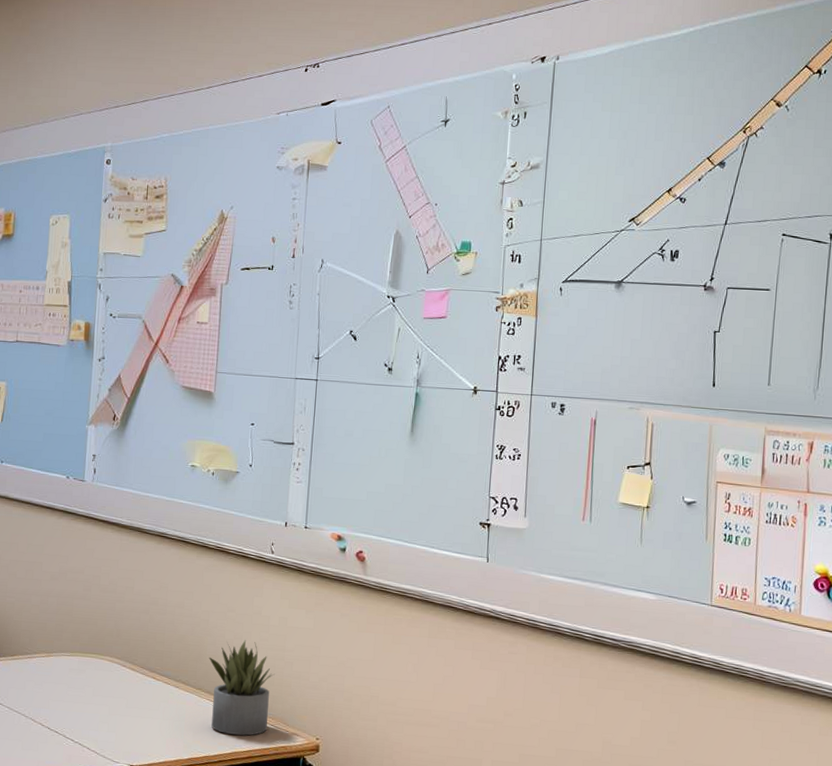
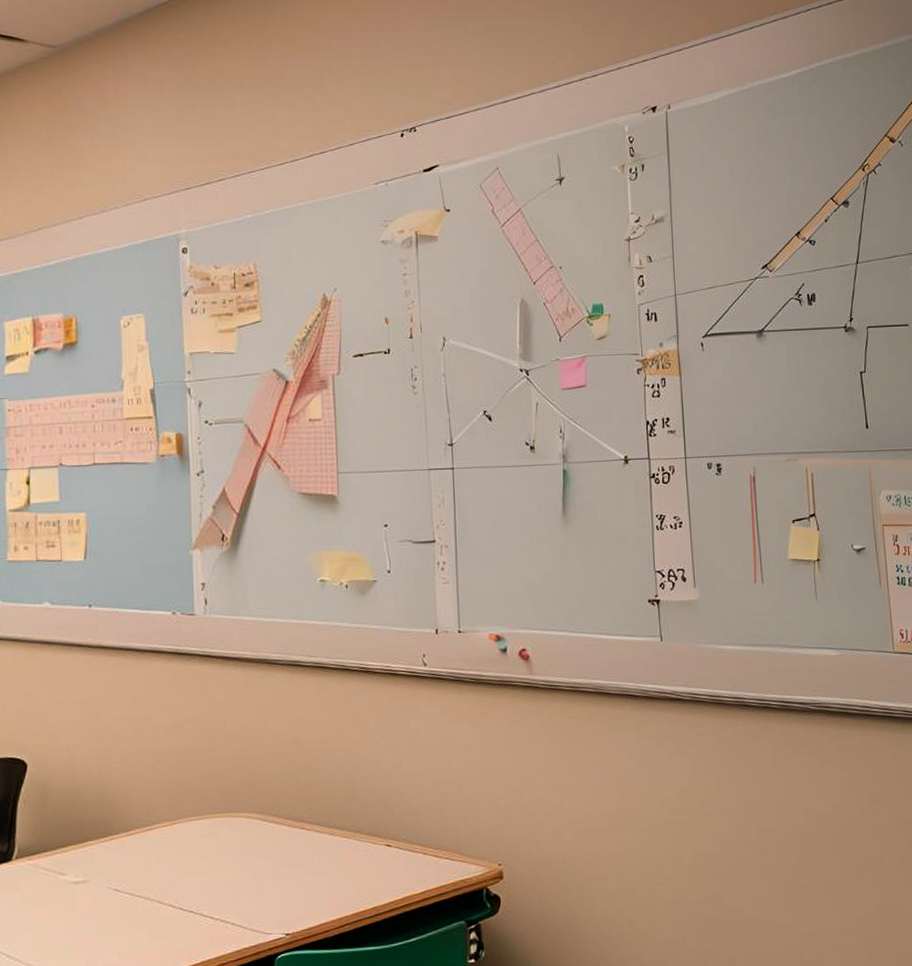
succulent plant: present [209,639,275,736] -> none [365,766,443,878]

